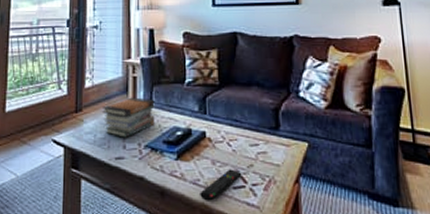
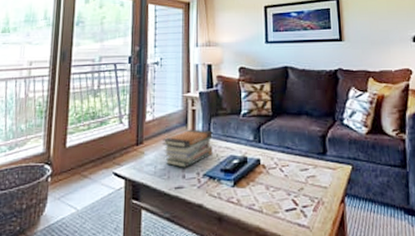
remote control: present [200,169,242,201] -> none [255,193,294,224]

